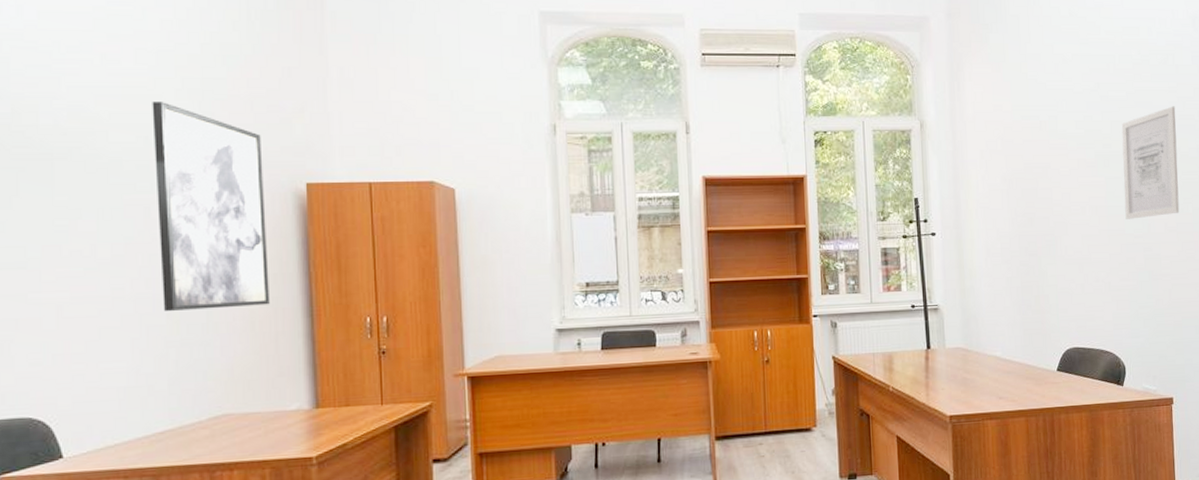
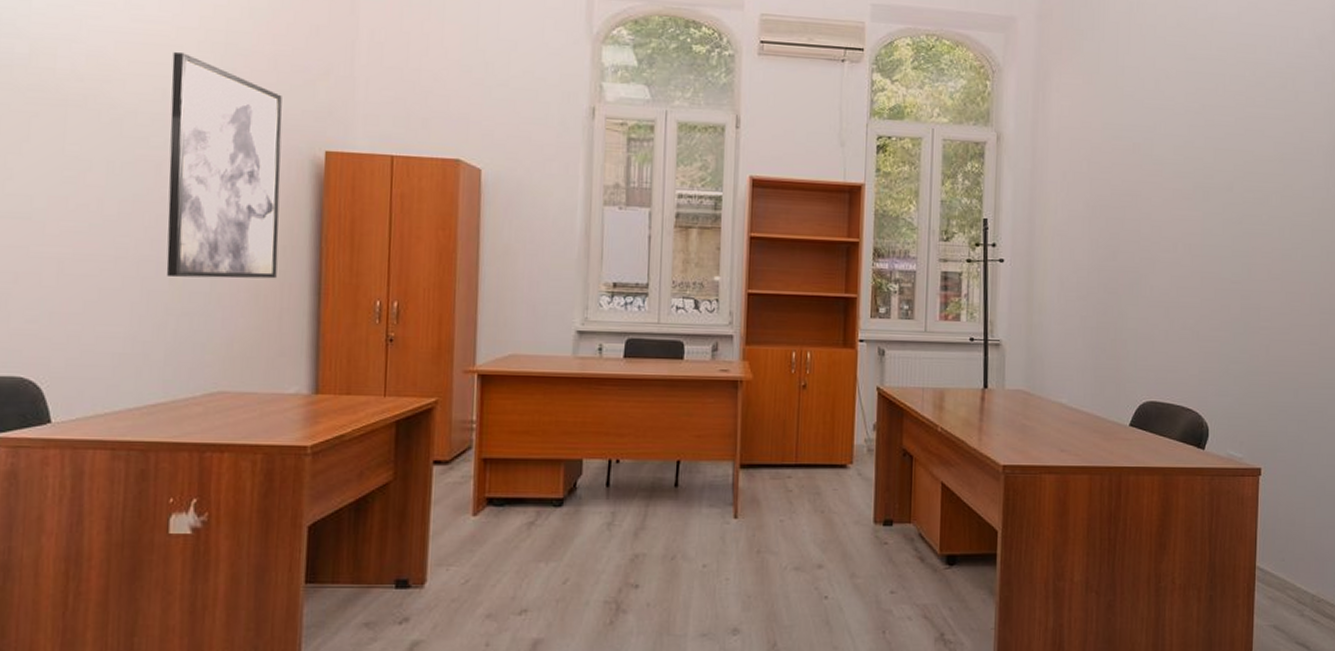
wall art: present [1121,106,1180,219] -> none [1223,137,1291,262]

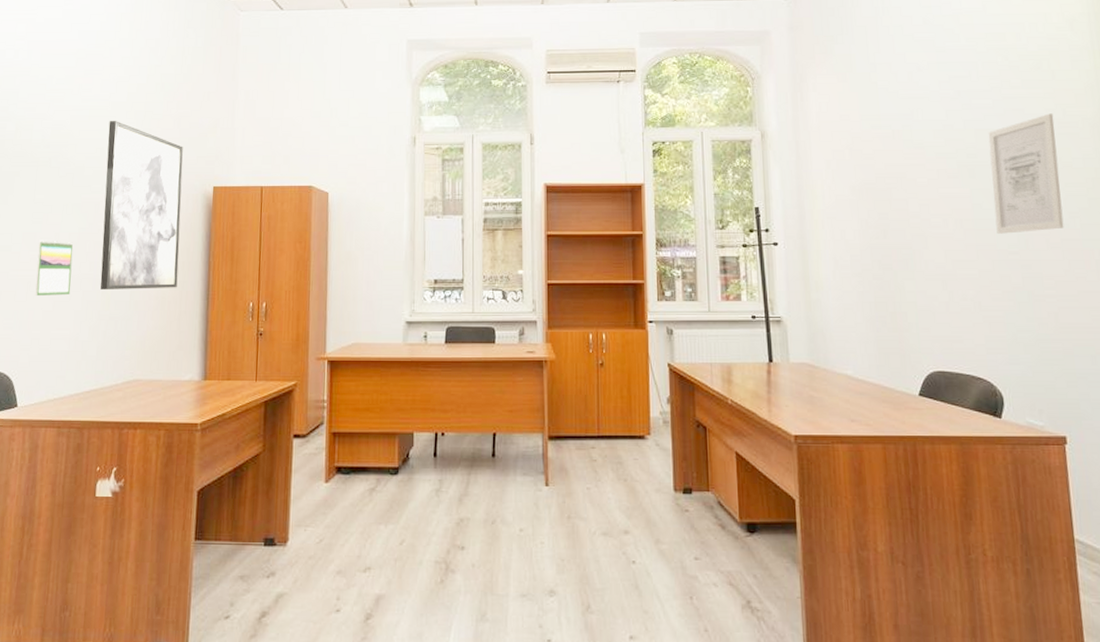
calendar: none [70,206,125,282] -> present [35,240,73,296]
wall art: none [1223,137,1291,262] -> present [988,113,1064,234]

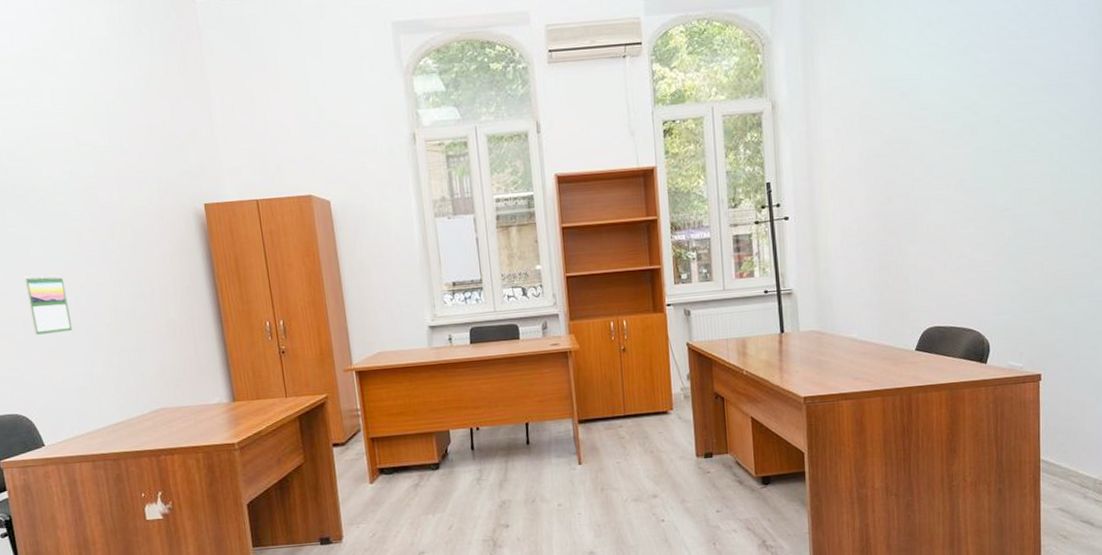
wall art: present [100,121,183,289] -> none [71,138,186,322]
wall art: present [988,113,1064,234] -> none [992,63,1057,191]

